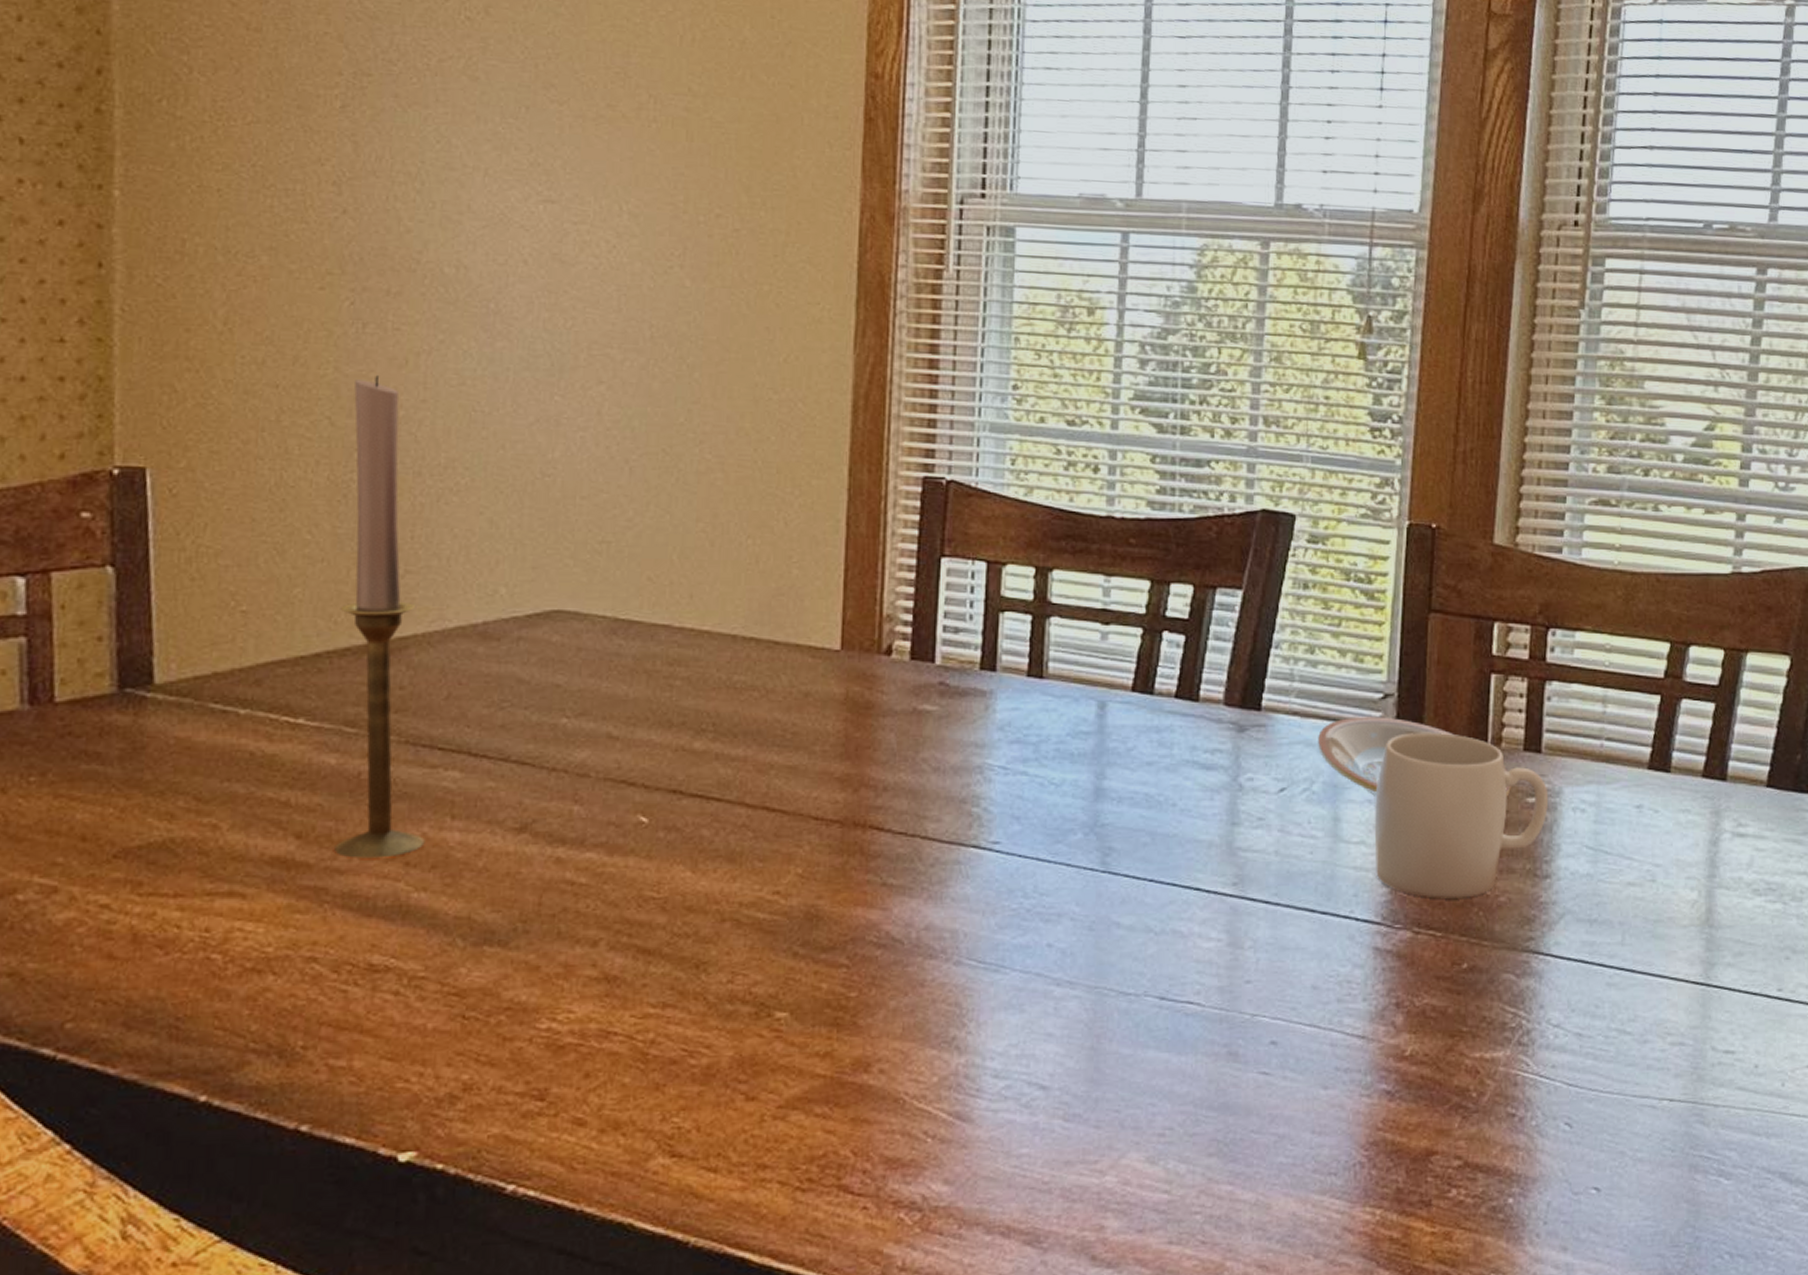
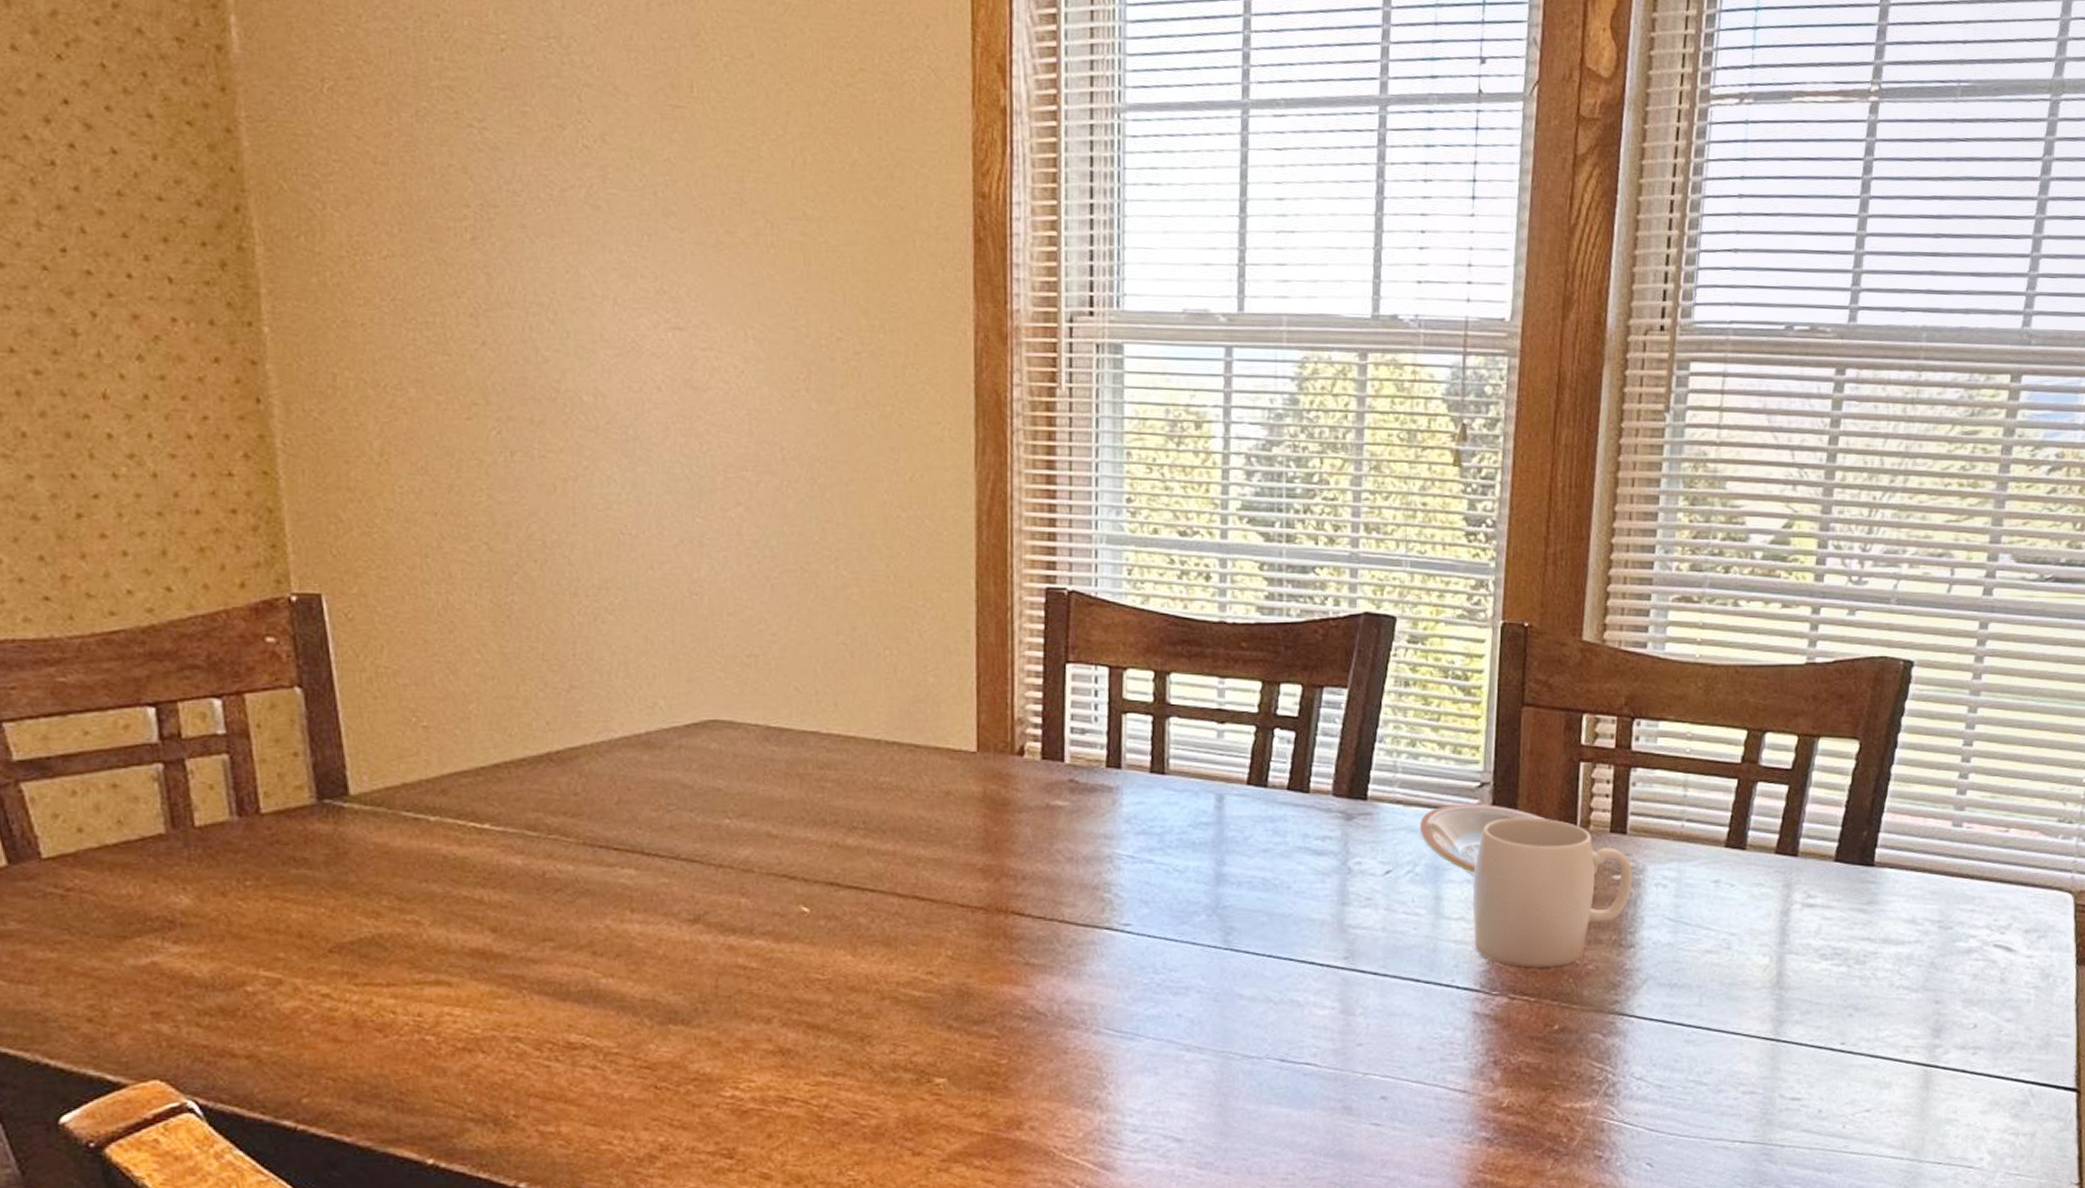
candlestick: present [334,375,425,859] -> none [508,502,609,949]

